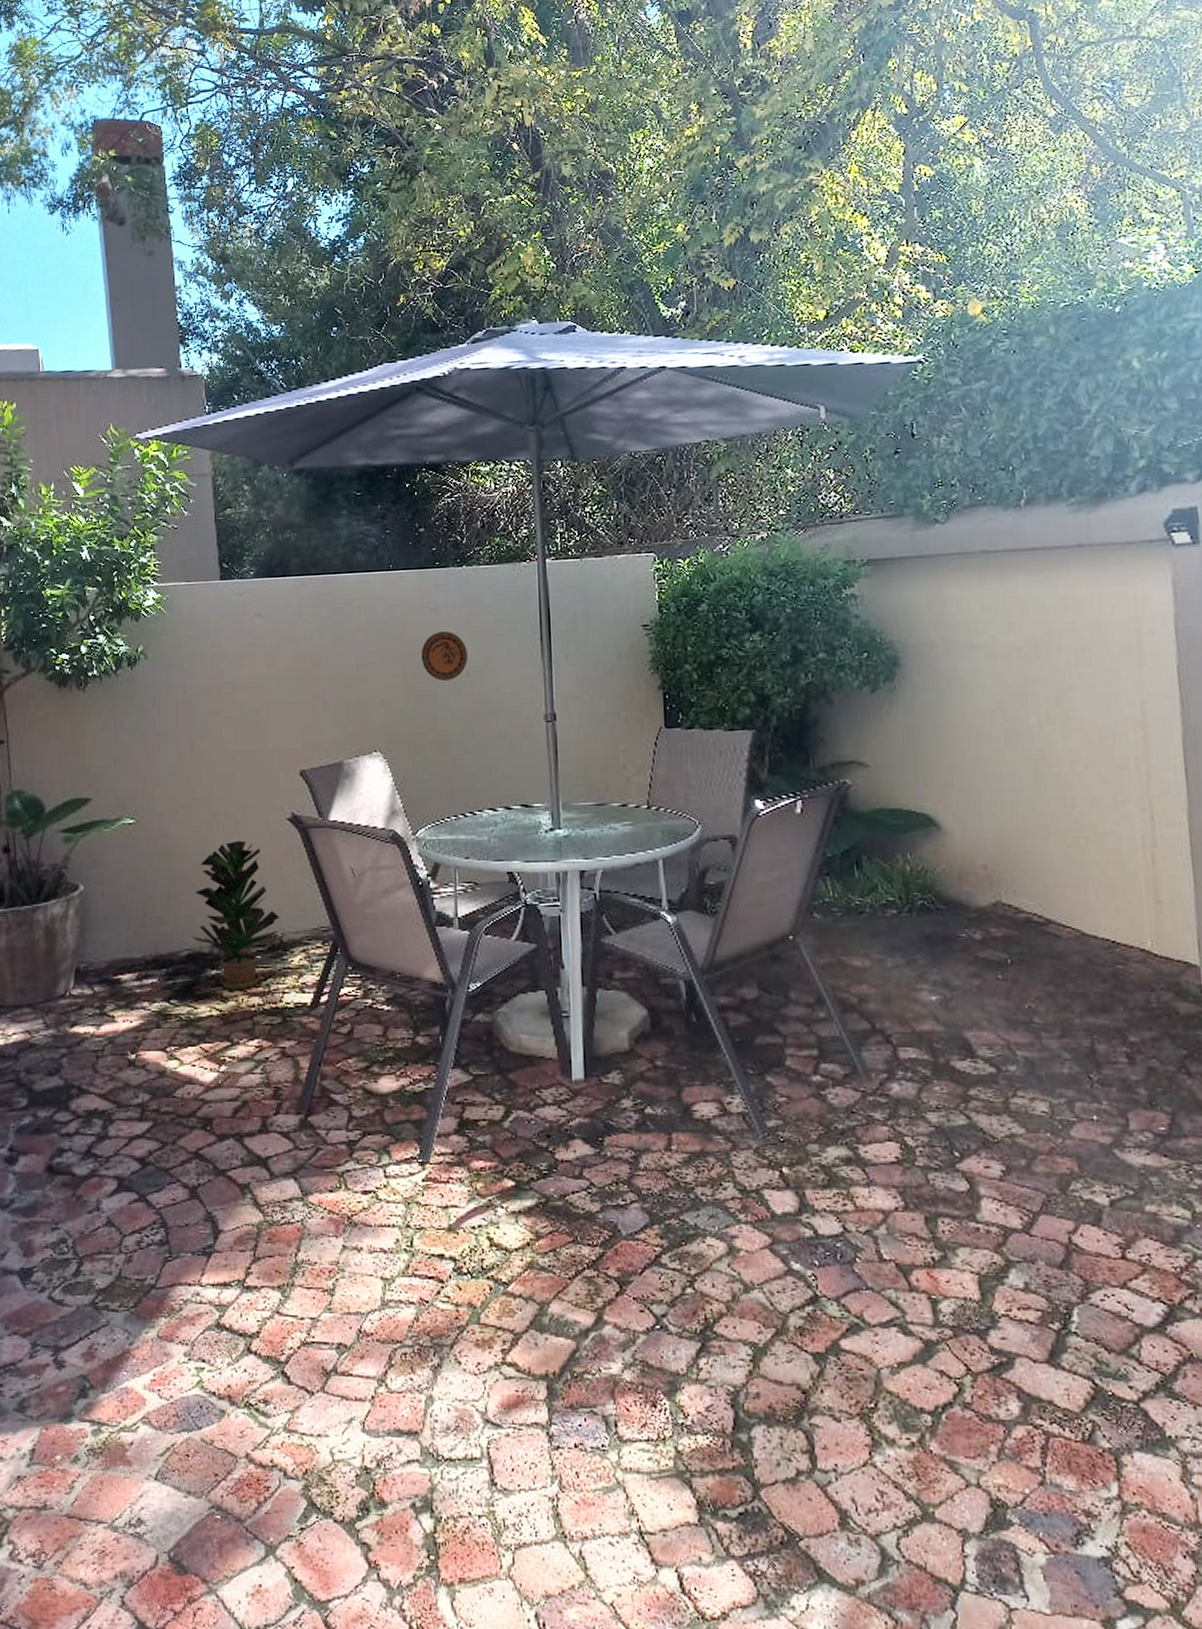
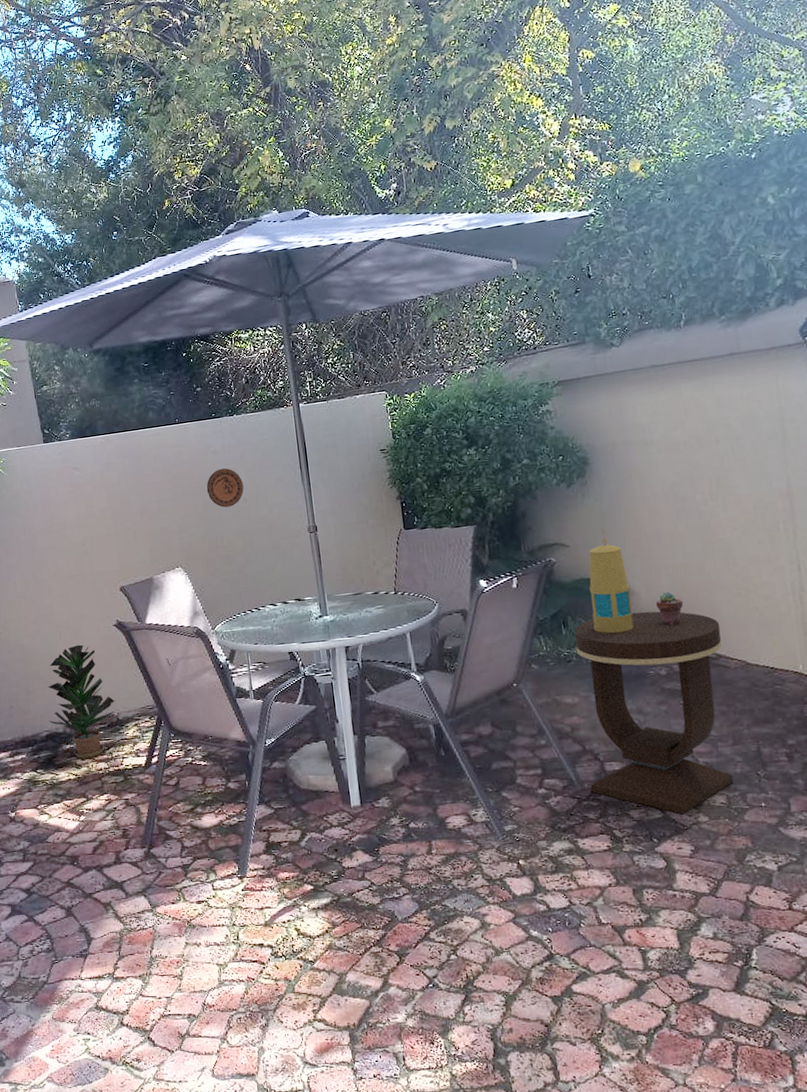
side table: none [868,857,1060,1123] -> present [573,611,734,815]
lantern: none [891,746,944,882] -> present [589,527,634,634]
potted succulent: none [972,834,1007,877] -> present [655,592,683,625]

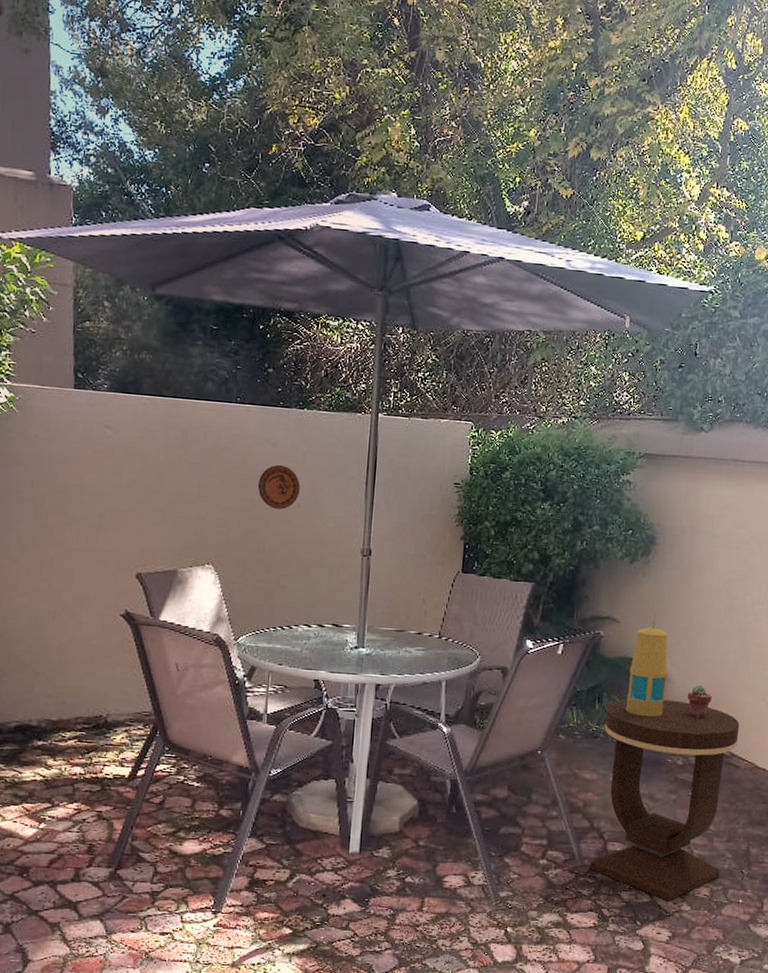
potted plant: present [48,644,115,759] -> none [21,629,106,760]

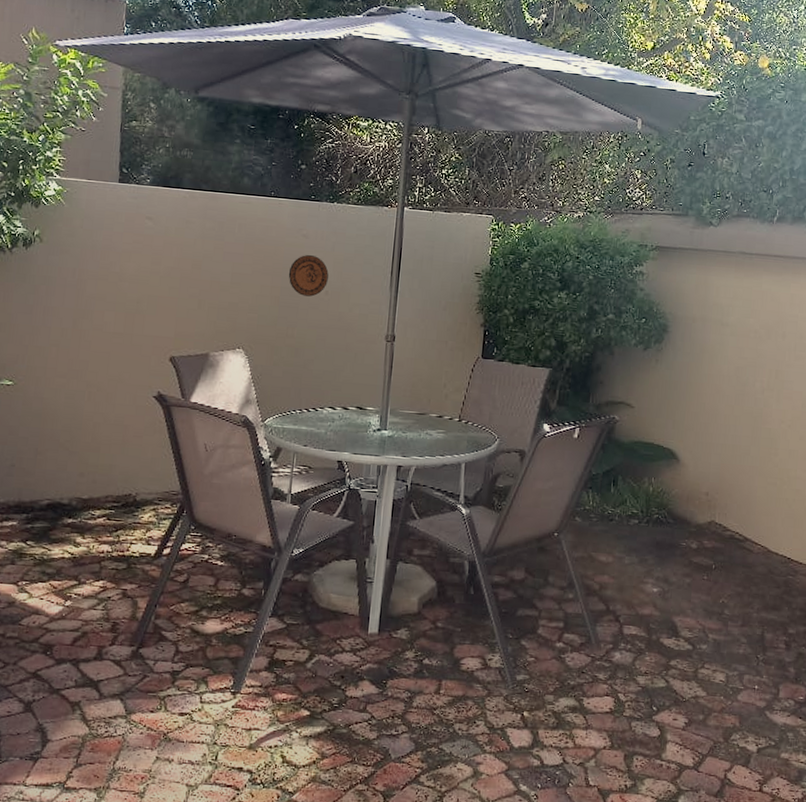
side table: present [590,699,740,901] -> none [606,482,752,687]
lantern: present [626,610,668,717] -> none [640,396,681,501]
potted succulent: present [687,684,712,718] -> none [700,468,724,502]

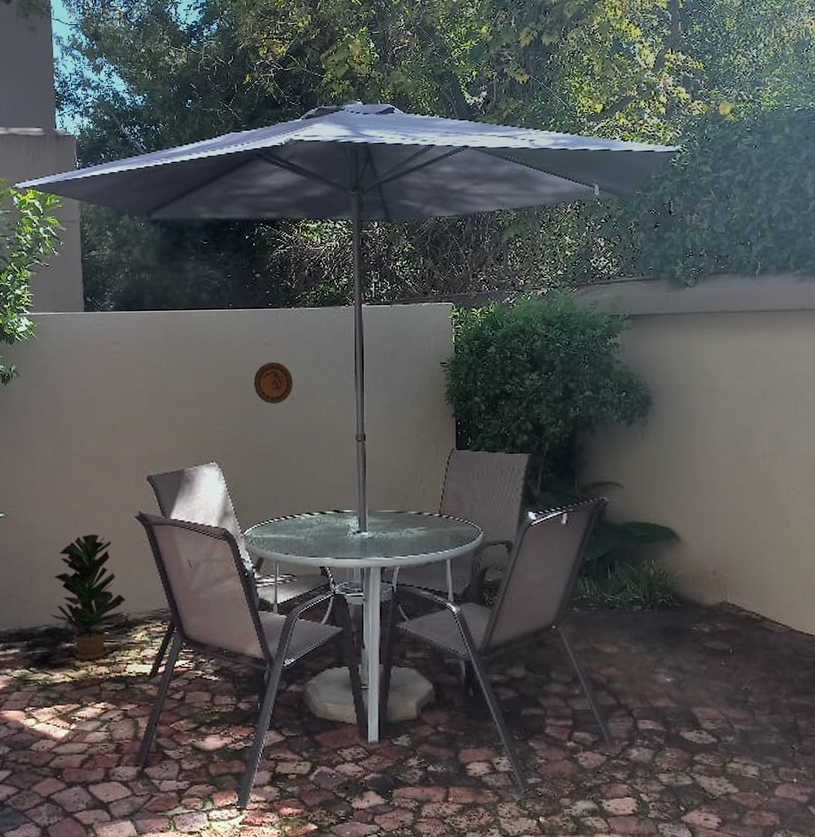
potted plant: none [53,410,136,538] -> present [50,534,126,660]

